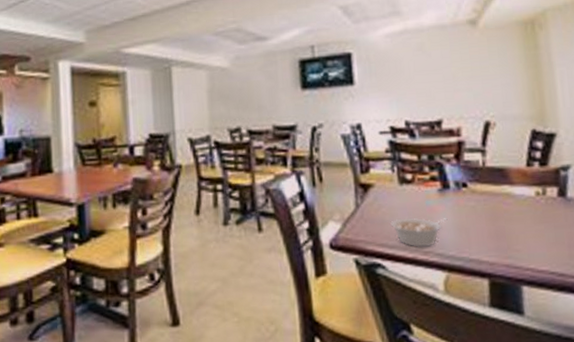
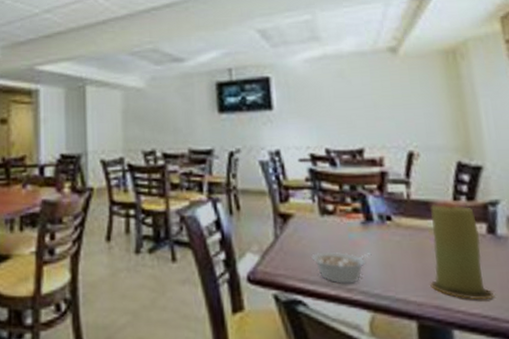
candle: none [502,171,563,258] -> present [430,205,495,299]

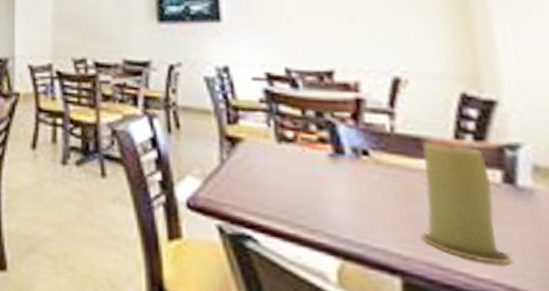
legume: present [311,252,372,284] -> none [265,184,342,224]

